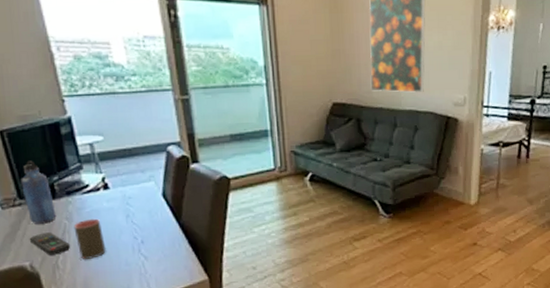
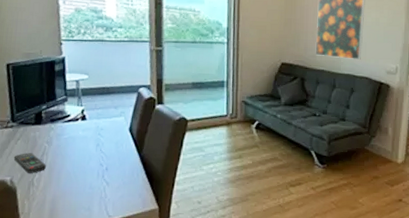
water bottle: present [21,160,57,224] -> none [16,90,40,145]
cup: present [73,218,106,260] -> none [51,144,76,181]

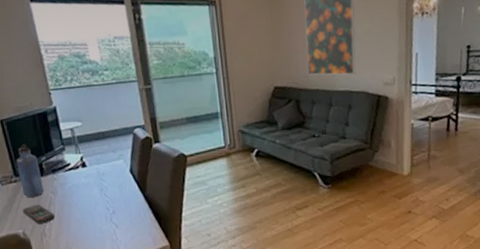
water bottle: none [16,90,40,145] -> present [16,144,44,198]

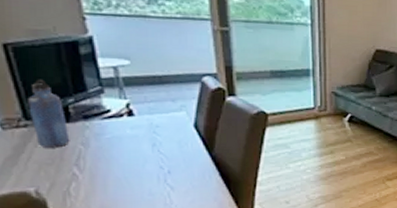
remote control: present [22,204,56,224] -> none [35,157,86,181]

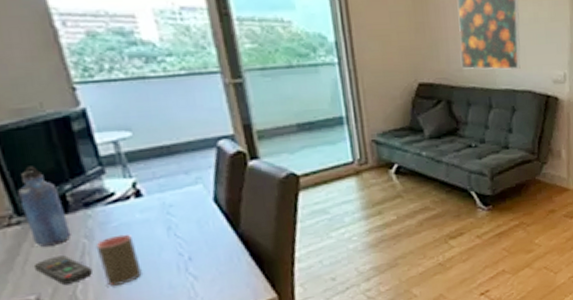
remote control: none [35,157,86,181] -> present [33,255,94,285]
cup: none [90,145,127,188] -> present [96,234,142,286]

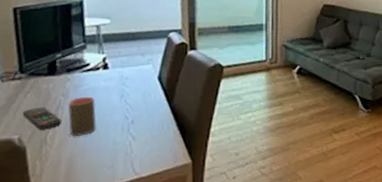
water bottle: present [18,166,72,247] -> none [24,37,54,99]

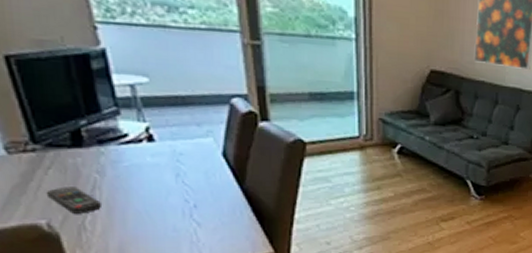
cup: present [68,96,96,137] -> none [106,174,149,223]

